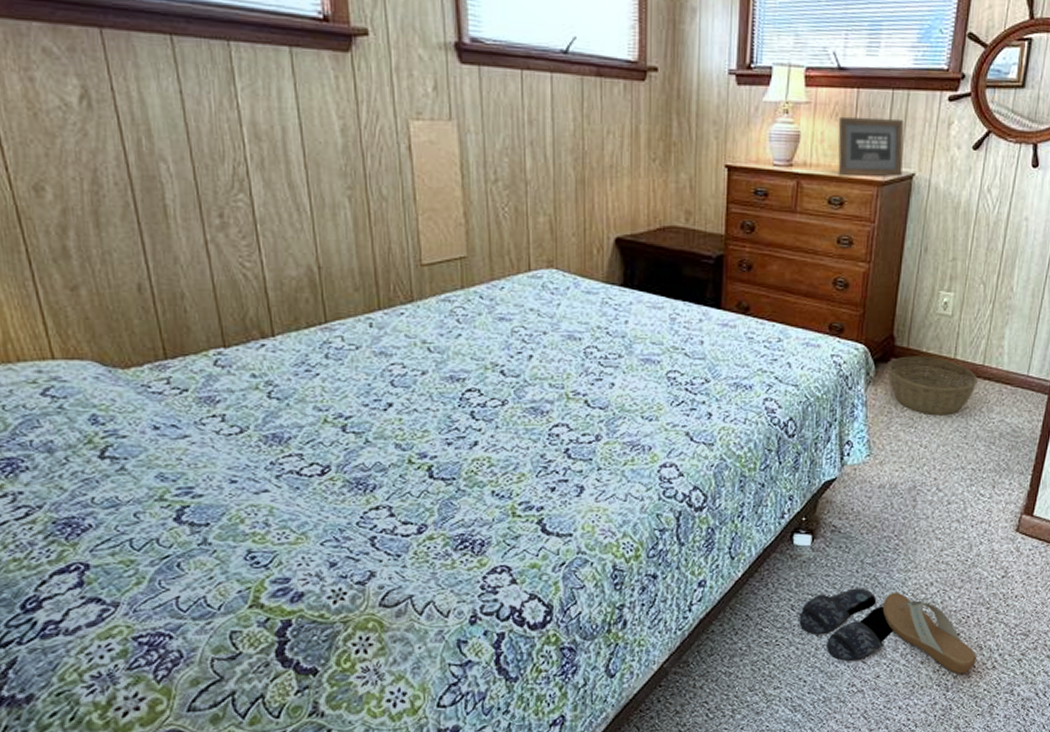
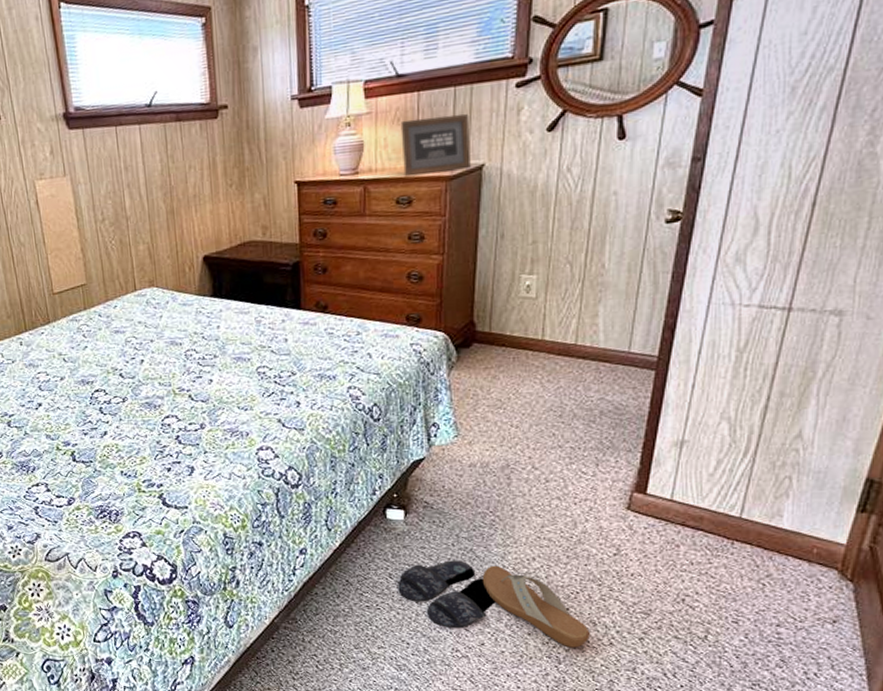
basket: present [887,356,978,416] -> none [470,339,570,396]

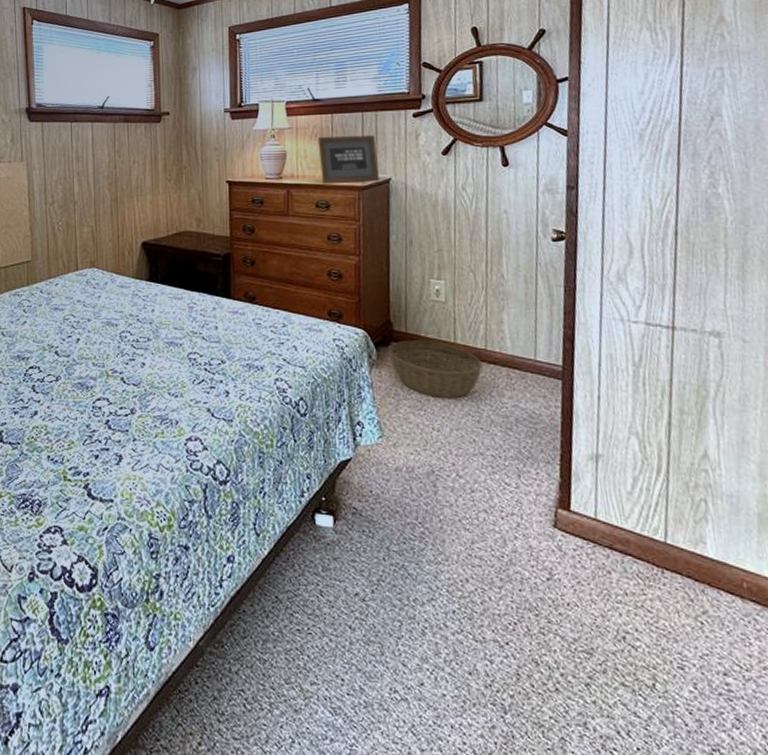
slippers: present [398,560,496,629] -> none [329,577,432,663]
basket: none [470,339,570,396] -> present [388,340,483,399]
sandal: present [482,565,590,648] -> none [416,586,534,693]

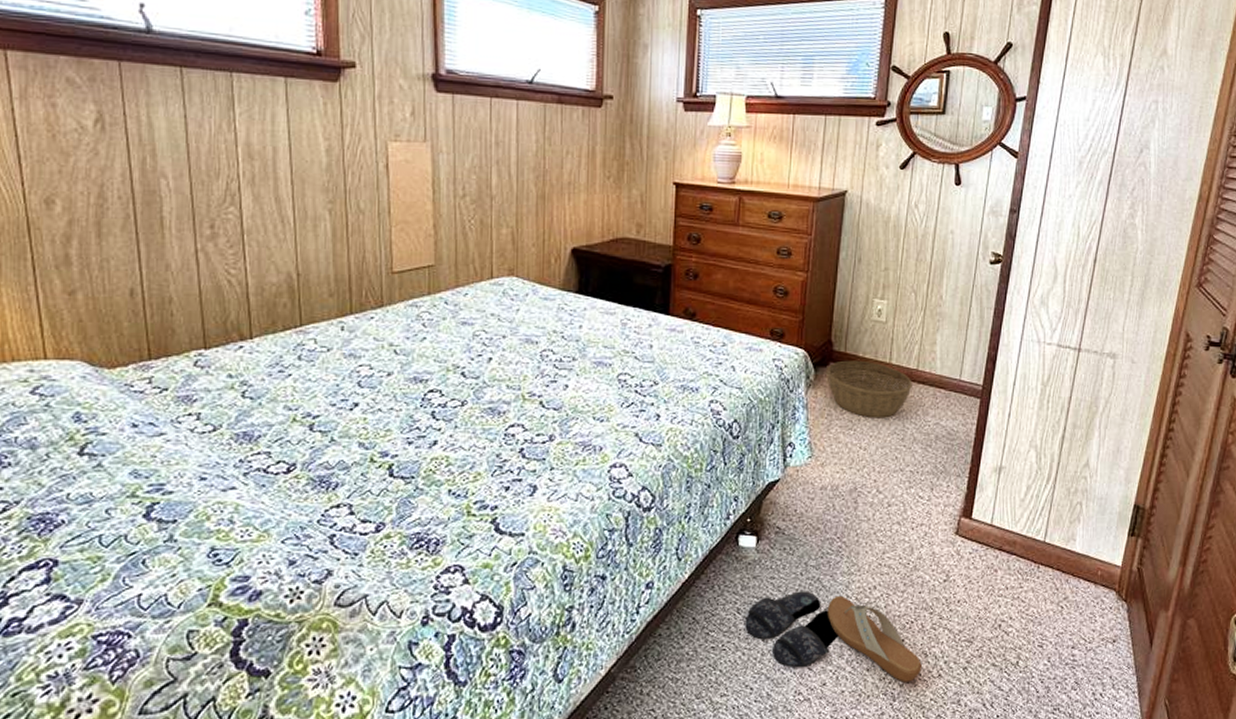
picture frame: present [317,135,379,184] -> none [776,139,837,193]
slippers: none [329,577,432,663] -> present [745,591,839,668]
sandal: none [416,586,534,693] -> present [827,595,922,683]

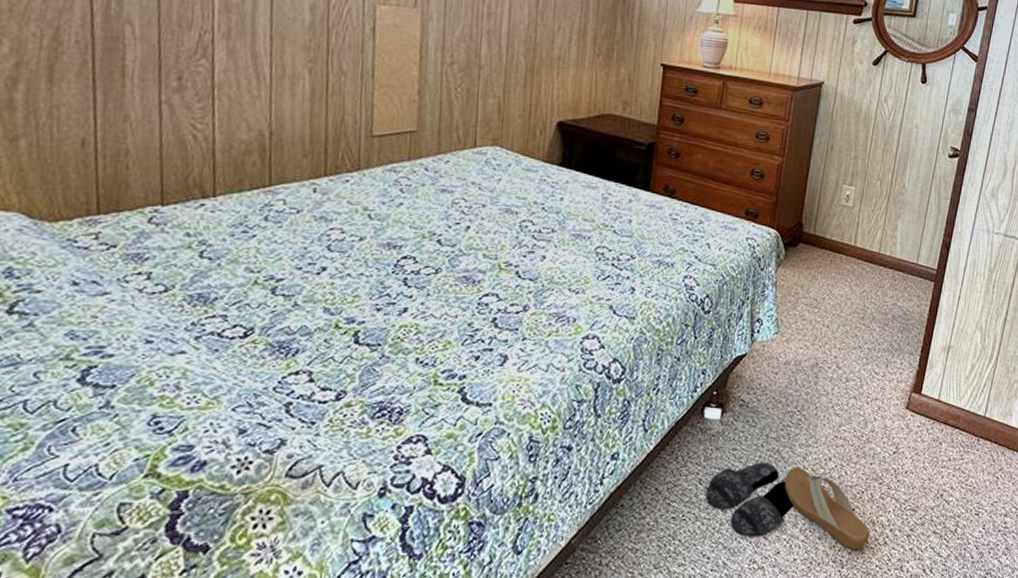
basket: present [826,360,912,418] -> none [796,241,874,298]

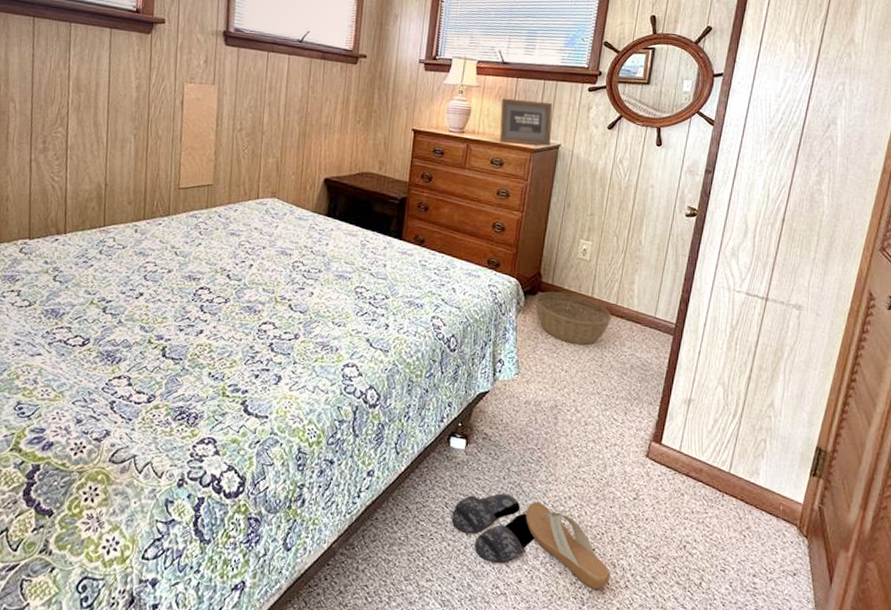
picture frame: none [758,29,816,84] -> present [499,98,553,146]
basket: none [796,241,874,298] -> present [535,291,611,345]

